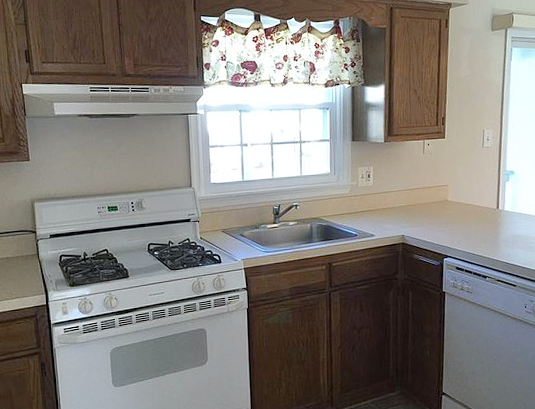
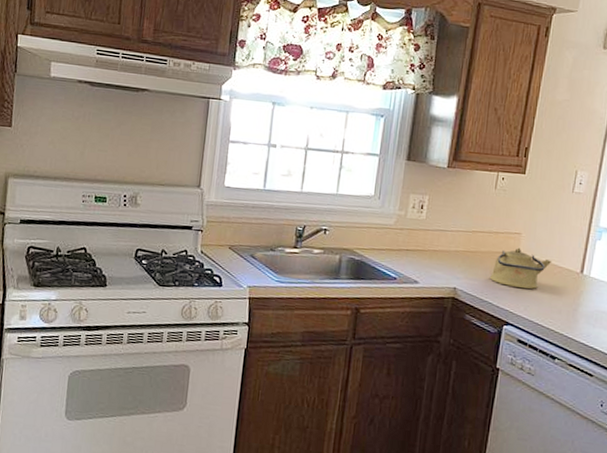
kettle: none [429,196,473,227] -> present [490,247,551,289]

